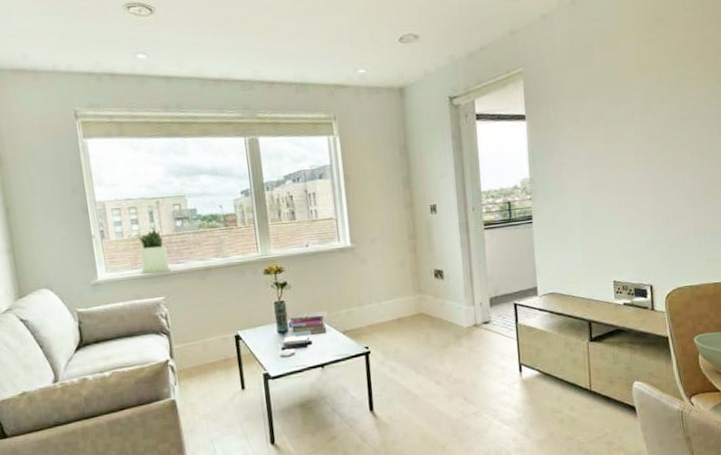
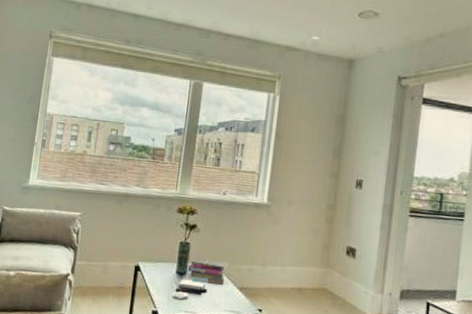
planter: present [136,228,173,275] -> none [65,147,96,191]

